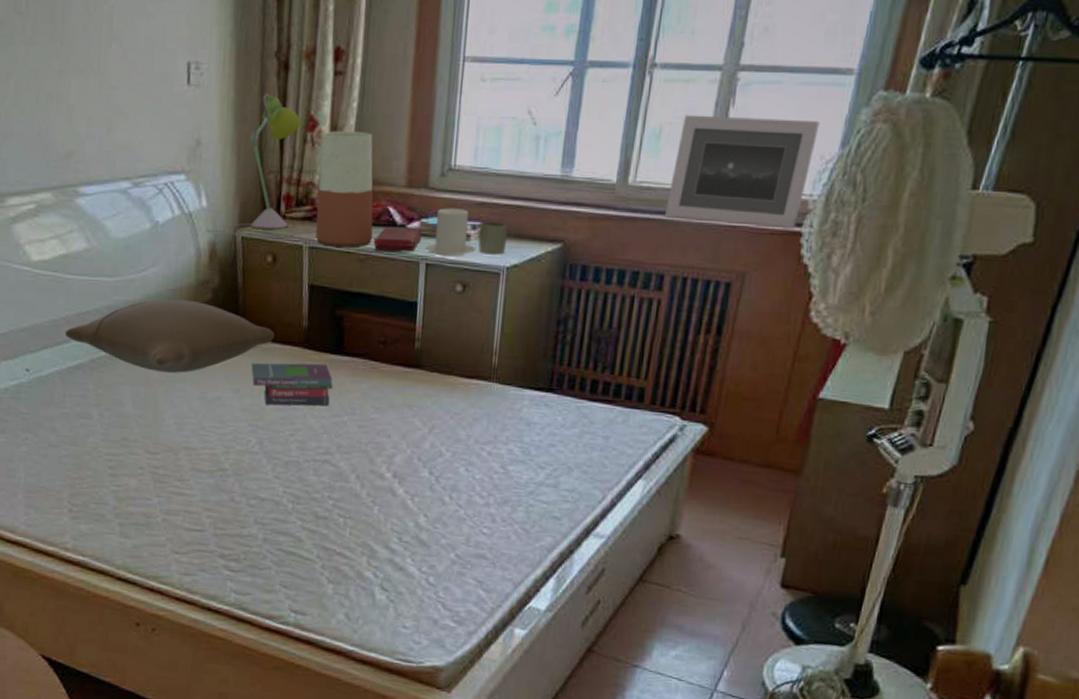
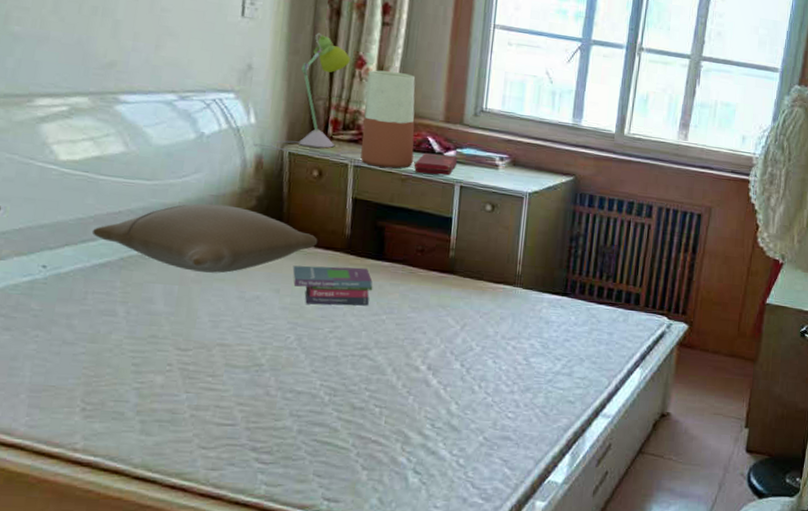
candle: present [424,208,475,257] -> none [459,141,503,183]
mug: present [477,221,508,256] -> none [505,155,530,183]
picture frame: present [664,114,820,229] -> none [651,87,758,178]

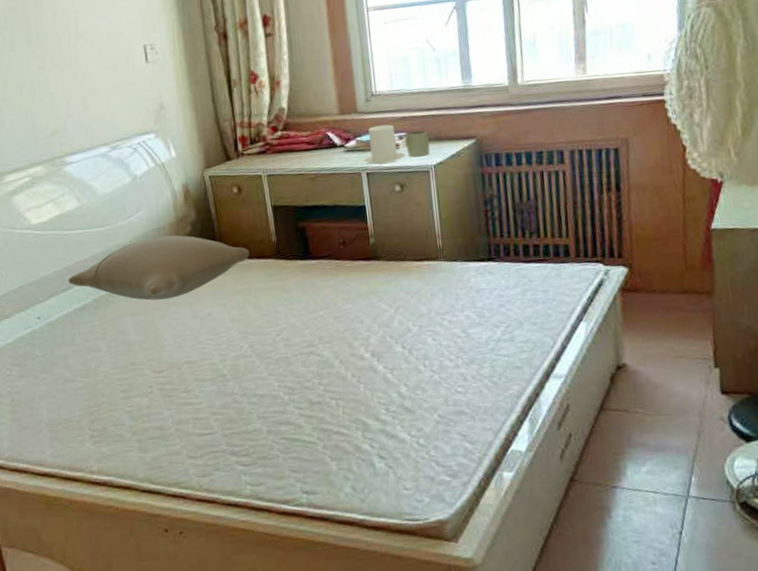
desk lamp: present [253,33,363,157] -> none [178,59,272,178]
books: present [292,265,373,306] -> none [233,269,307,313]
vase: present [360,70,416,169] -> none [262,76,318,172]
book: present [413,152,458,176] -> none [320,145,360,169]
candle: none [459,141,503,183] -> present [363,124,405,165]
mug: none [505,155,530,183] -> present [405,130,430,158]

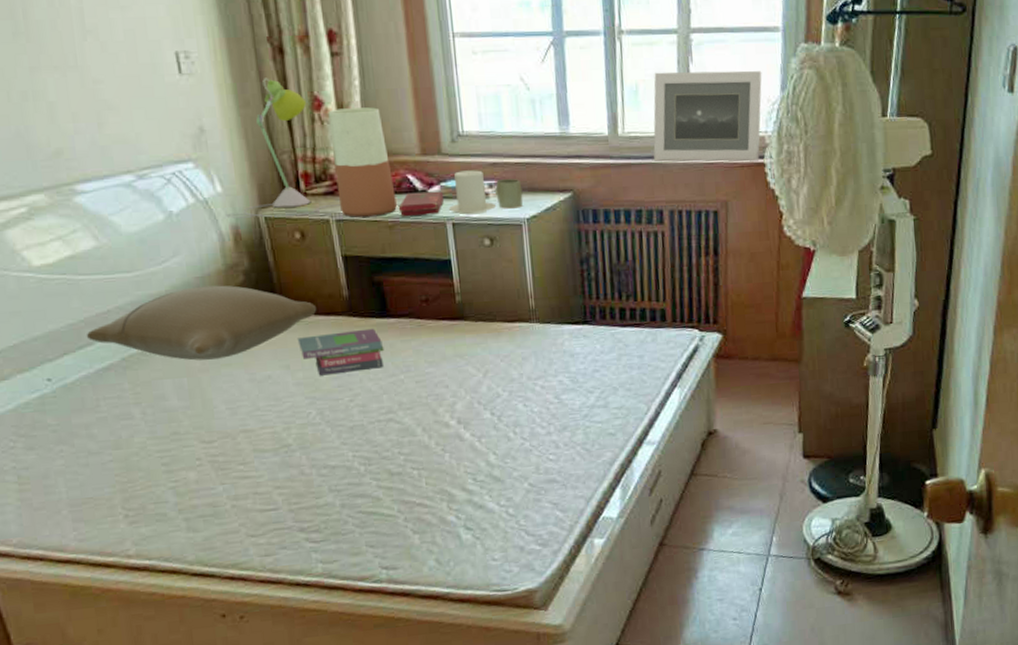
desk lamp: none [178,59,272,178] -> present [226,78,342,219]
books: none [233,269,307,313] -> present [297,328,384,376]
vase: none [262,76,318,172] -> present [328,107,397,217]
book: none [320,145,360,169] -> present [398,191,445,216]
picture frame: none [550,14,659,106] -> present [653,70,762,162]

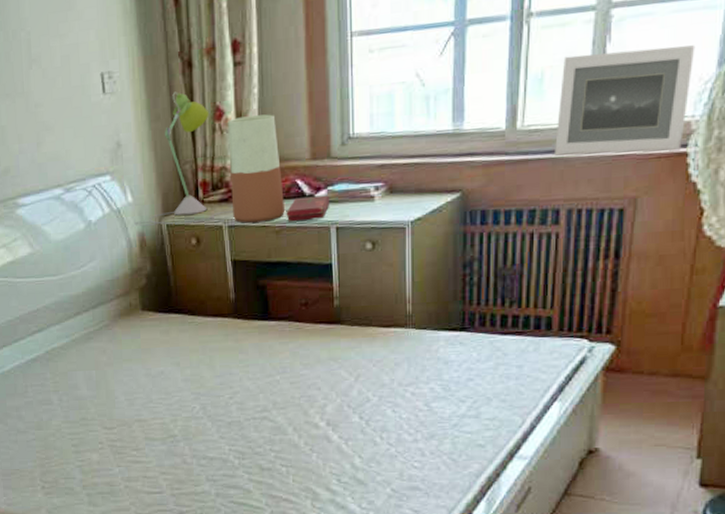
pillow: present [86,285,317,361] -> none [20,287,206,355]
books: present [297,328,384,376] -> none [188,330,264,373]
candle: present [448,170,496,215] -> none [333,172,380,219]
mug: present [495,179,523,210] -> none [381,180,409,213]

